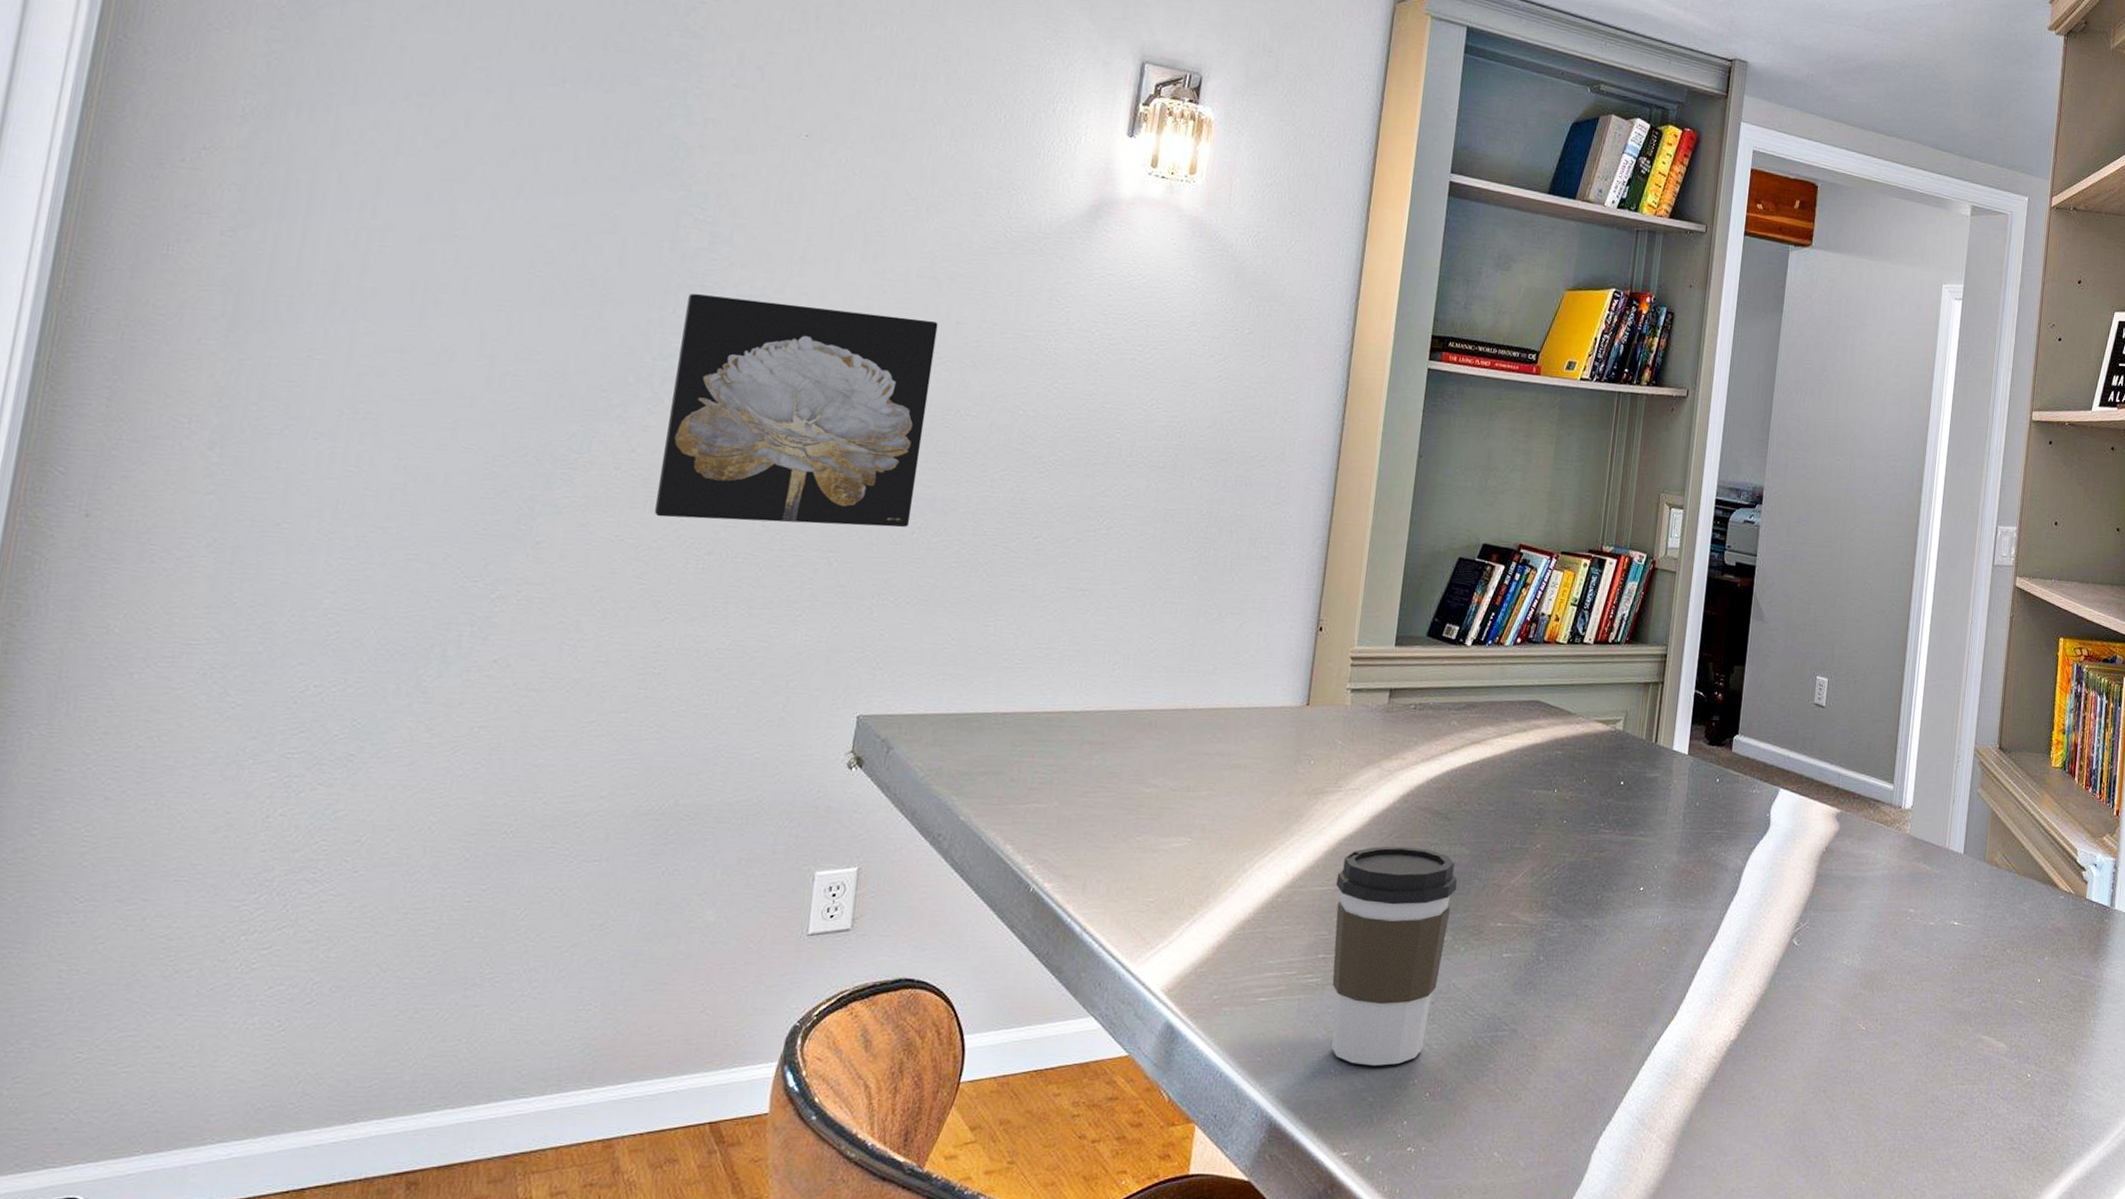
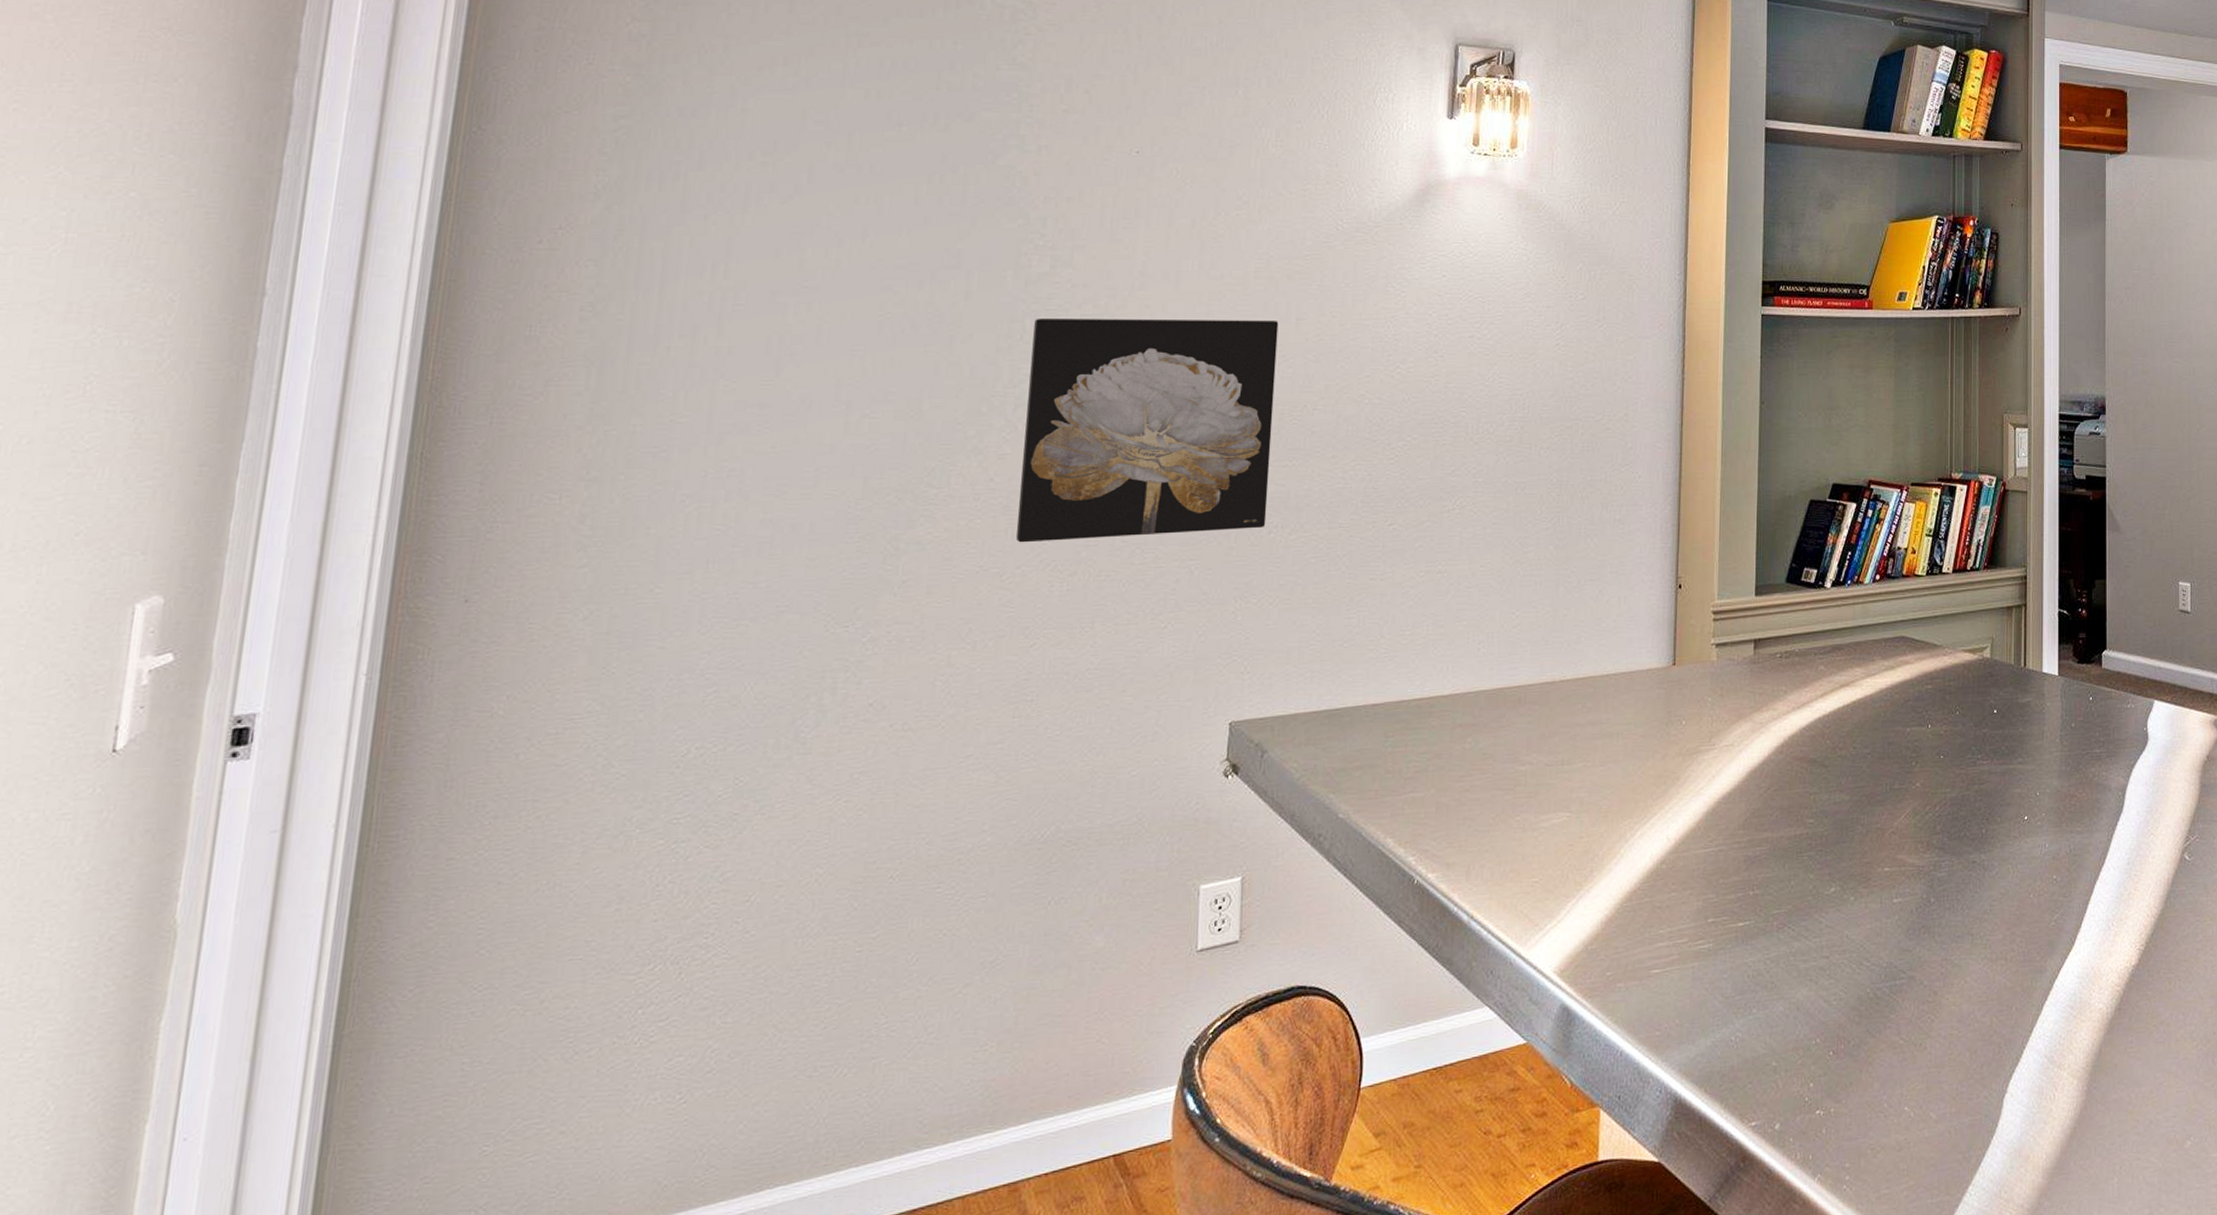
coffee cup: present [1331,846,1458,1066] -> none [1719,799,1841,1029]

